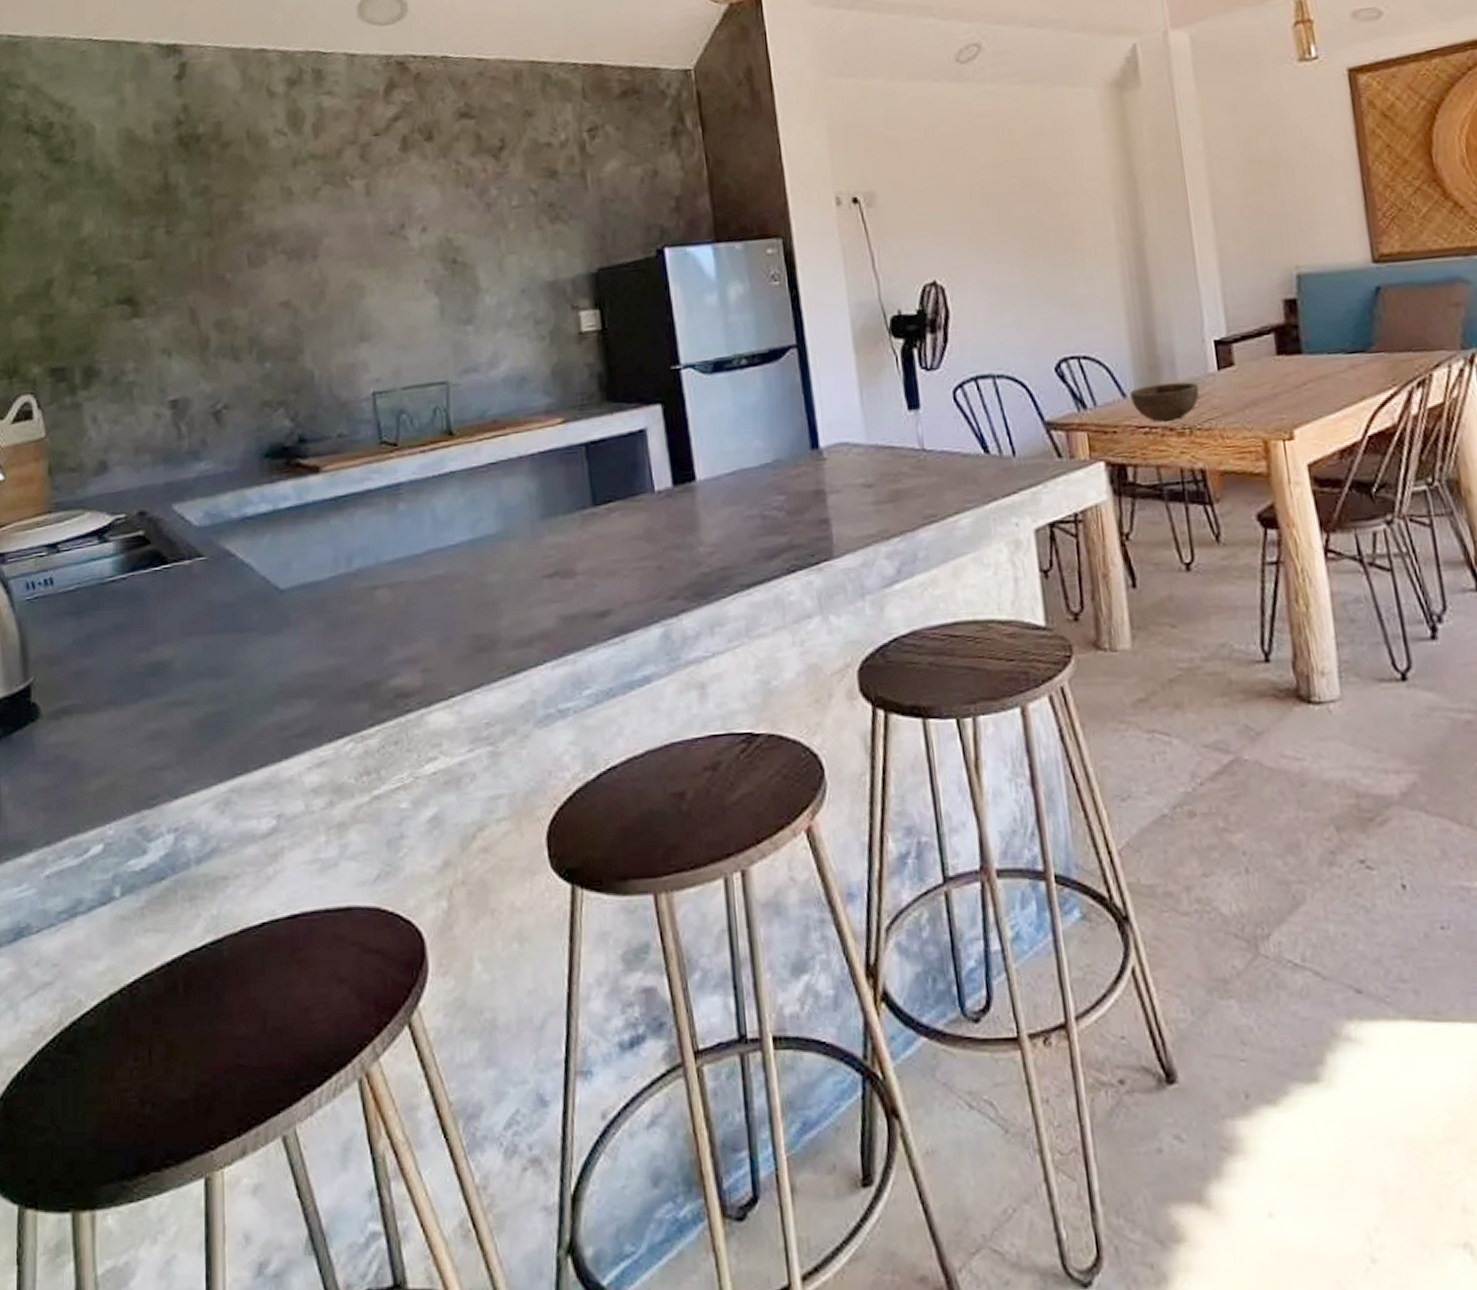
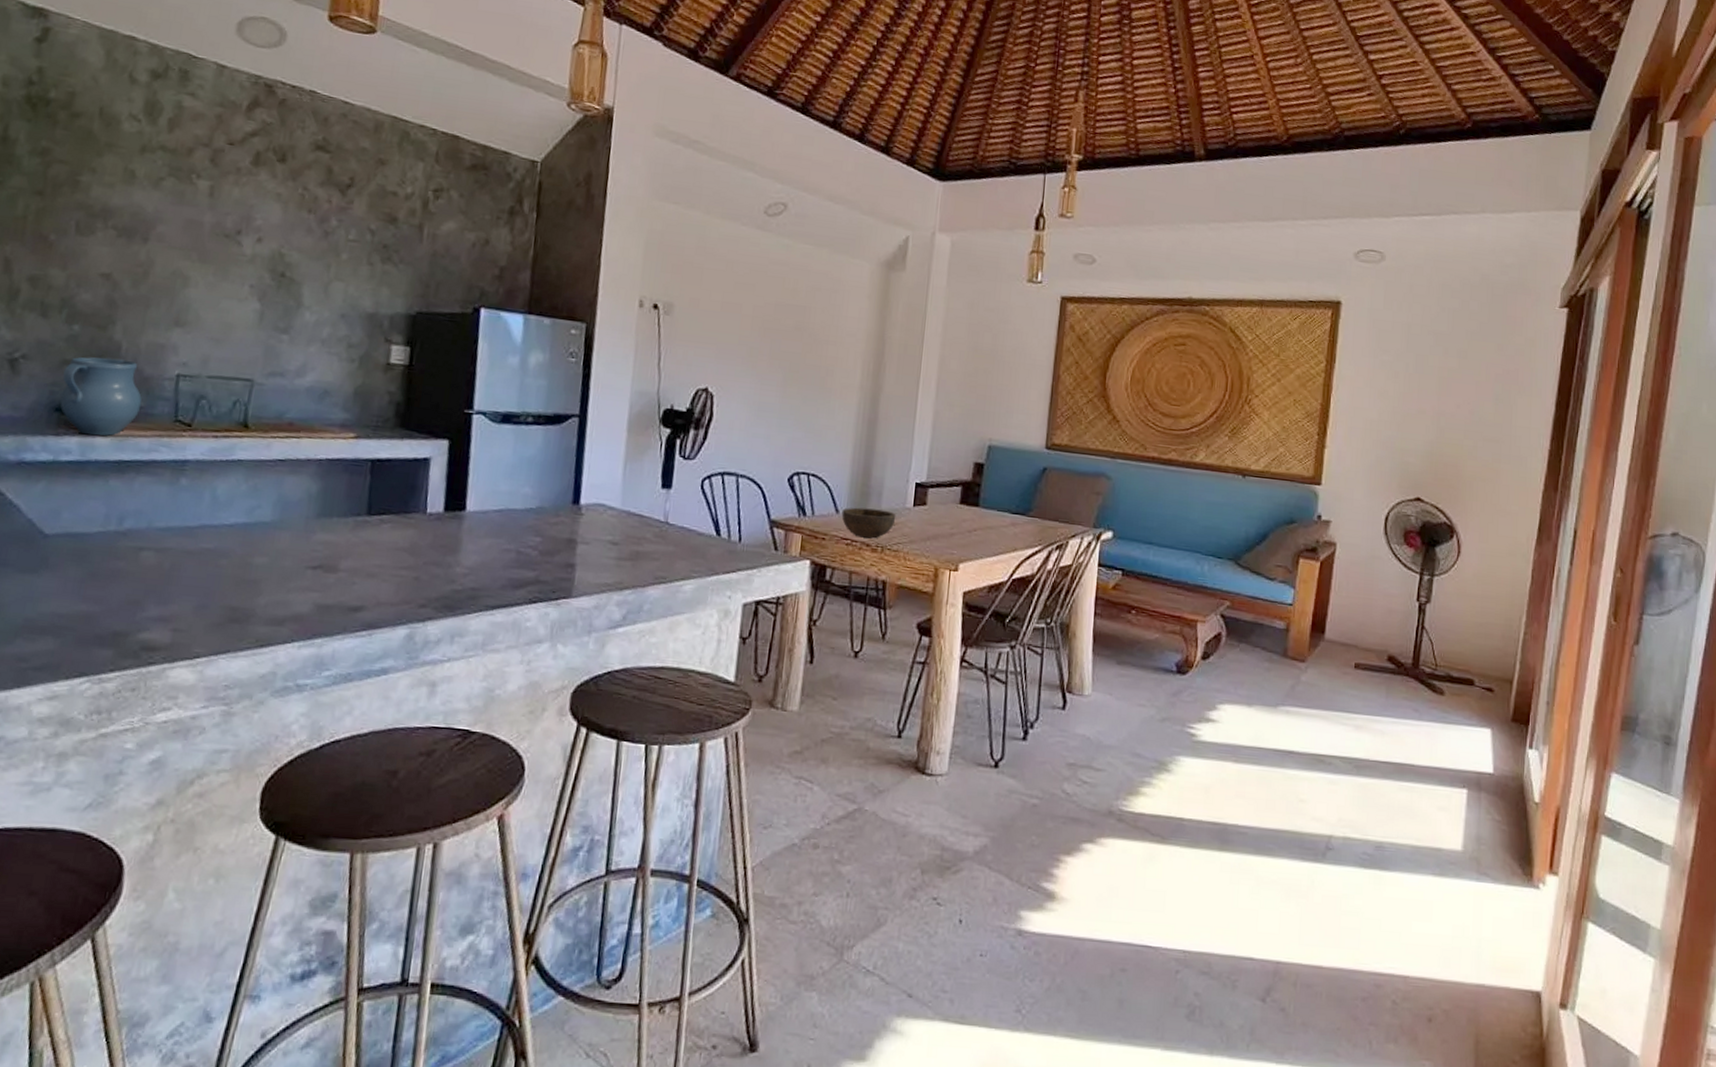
ceramic jug: none [265,387,345,477] -> present [59,357,142,436]

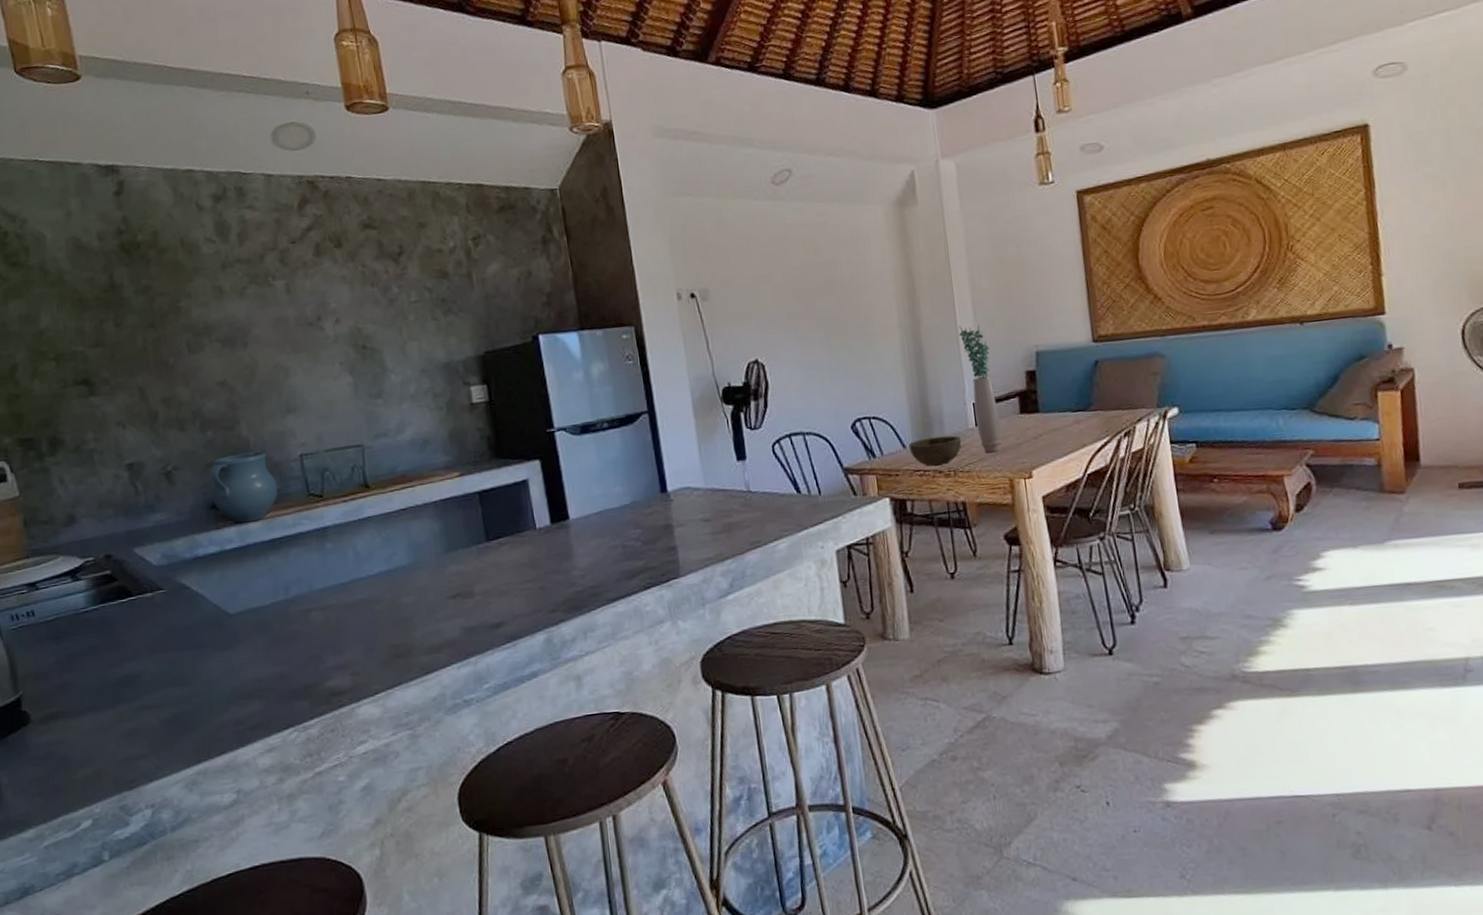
vase: none [914,402,944,538] -> present [959,325,1000,453]

